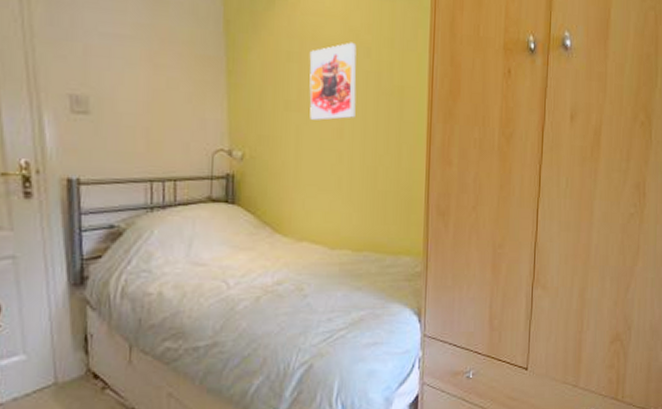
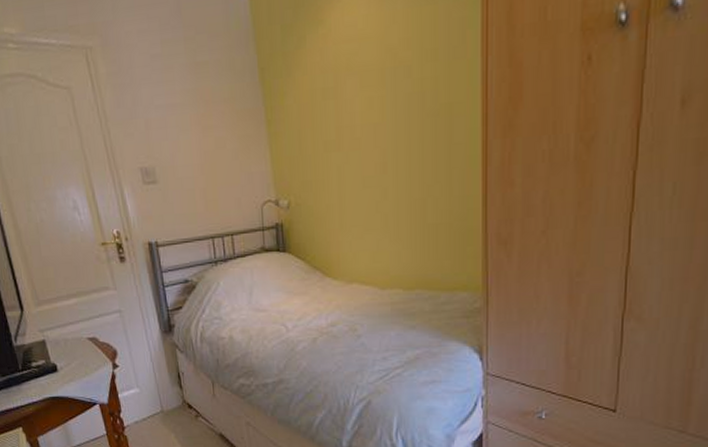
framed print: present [309,42,357,121] -> none [345,63,398,158]

